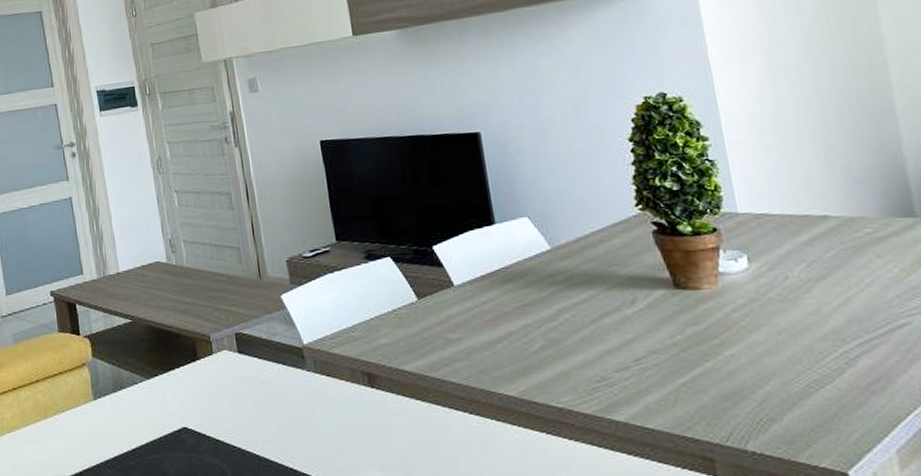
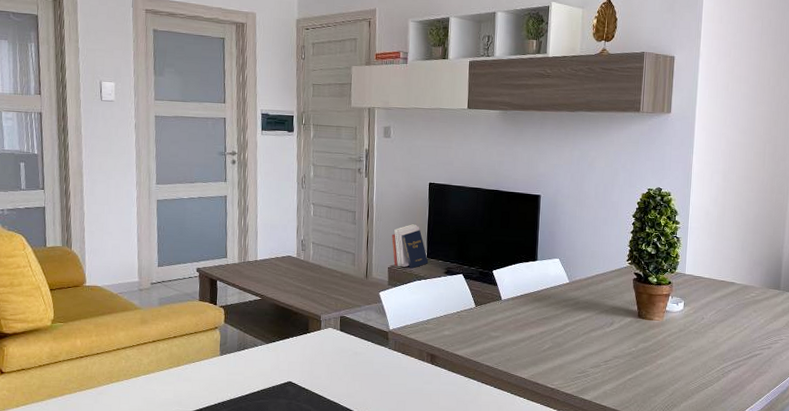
books: none [283,198,340,258] -> present [392,224,429,269]

